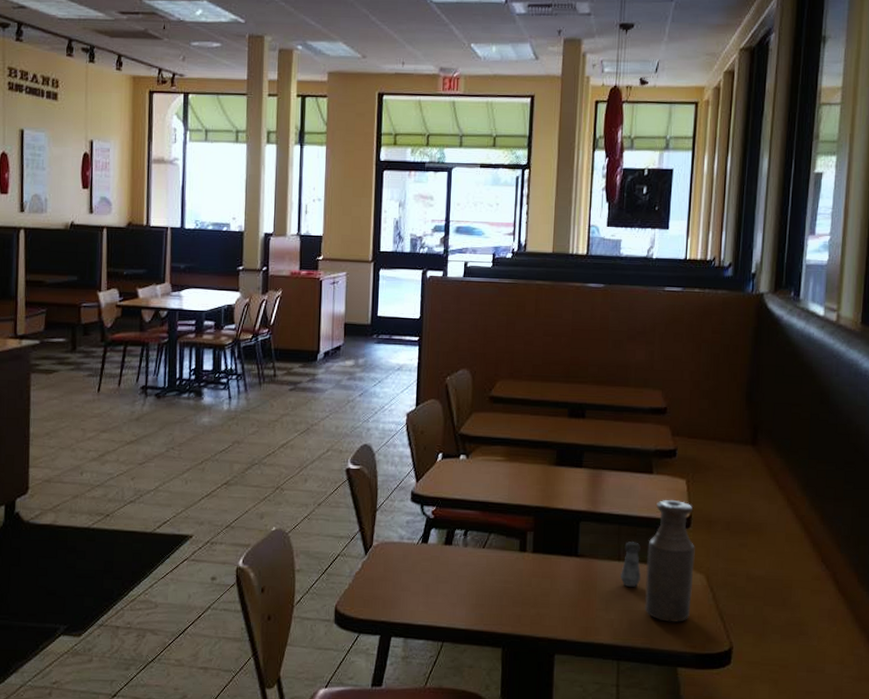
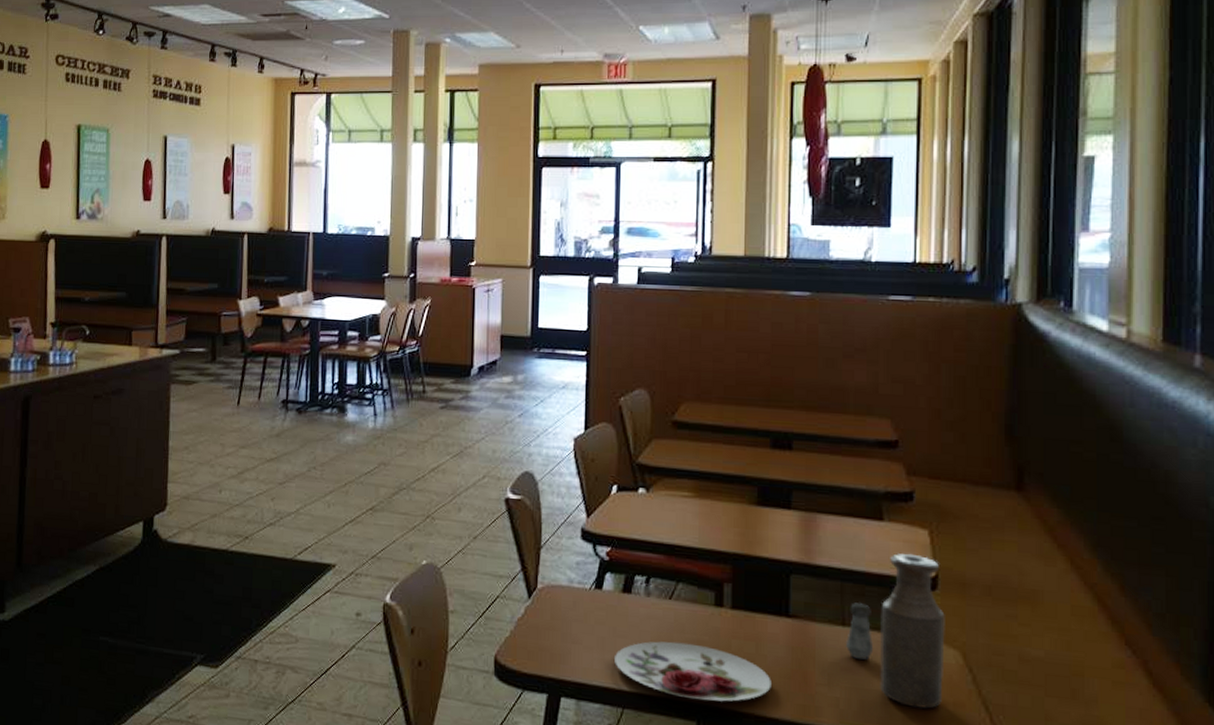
plate: none [437,583,562,631] -> present [615,641,771,702]

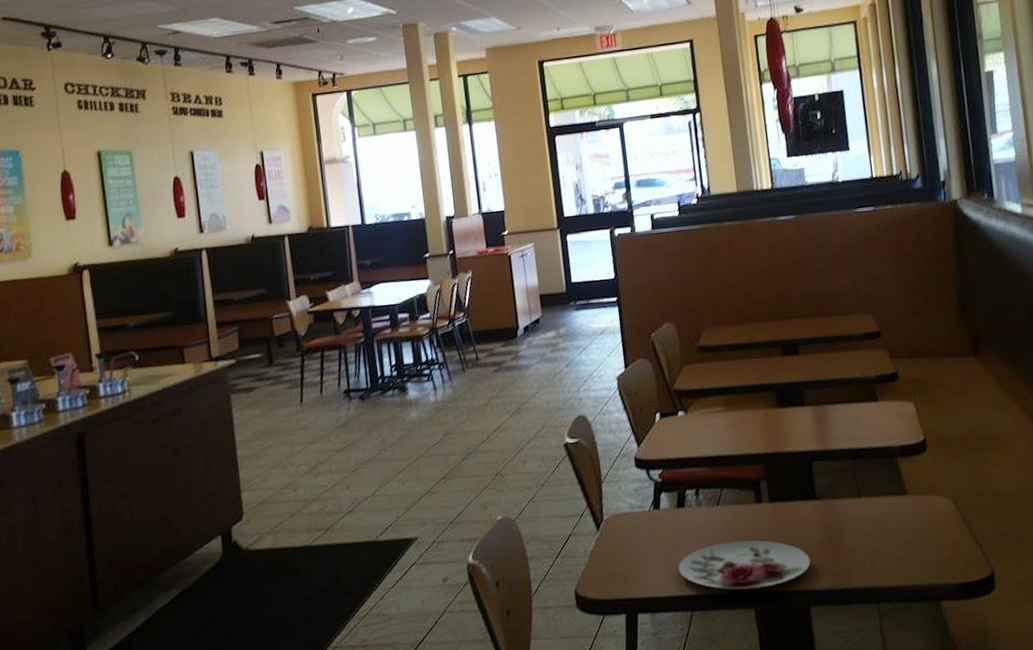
salt shaker: present [845,602,874,661] -> none [862,475,886,524]
bottle: present [880,552,945,709] -> none [886,424,943,555]

